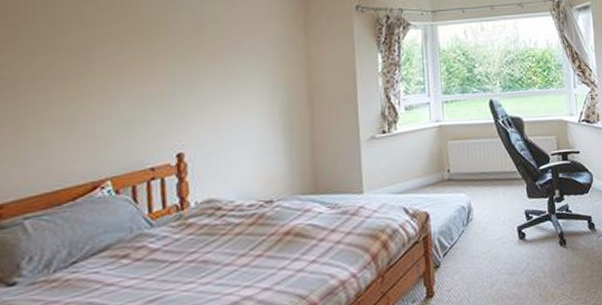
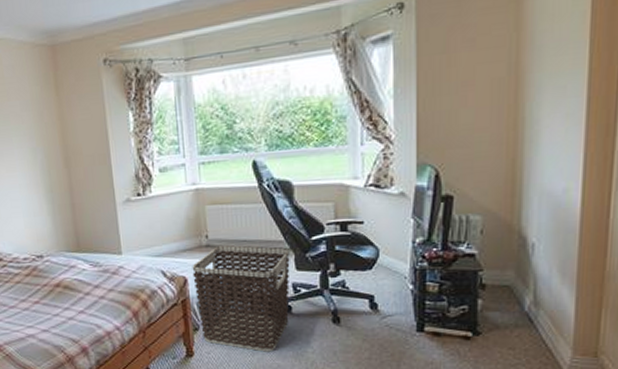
clothes hamper: none [434,178,523,283] -> present [192,245,290,352]

